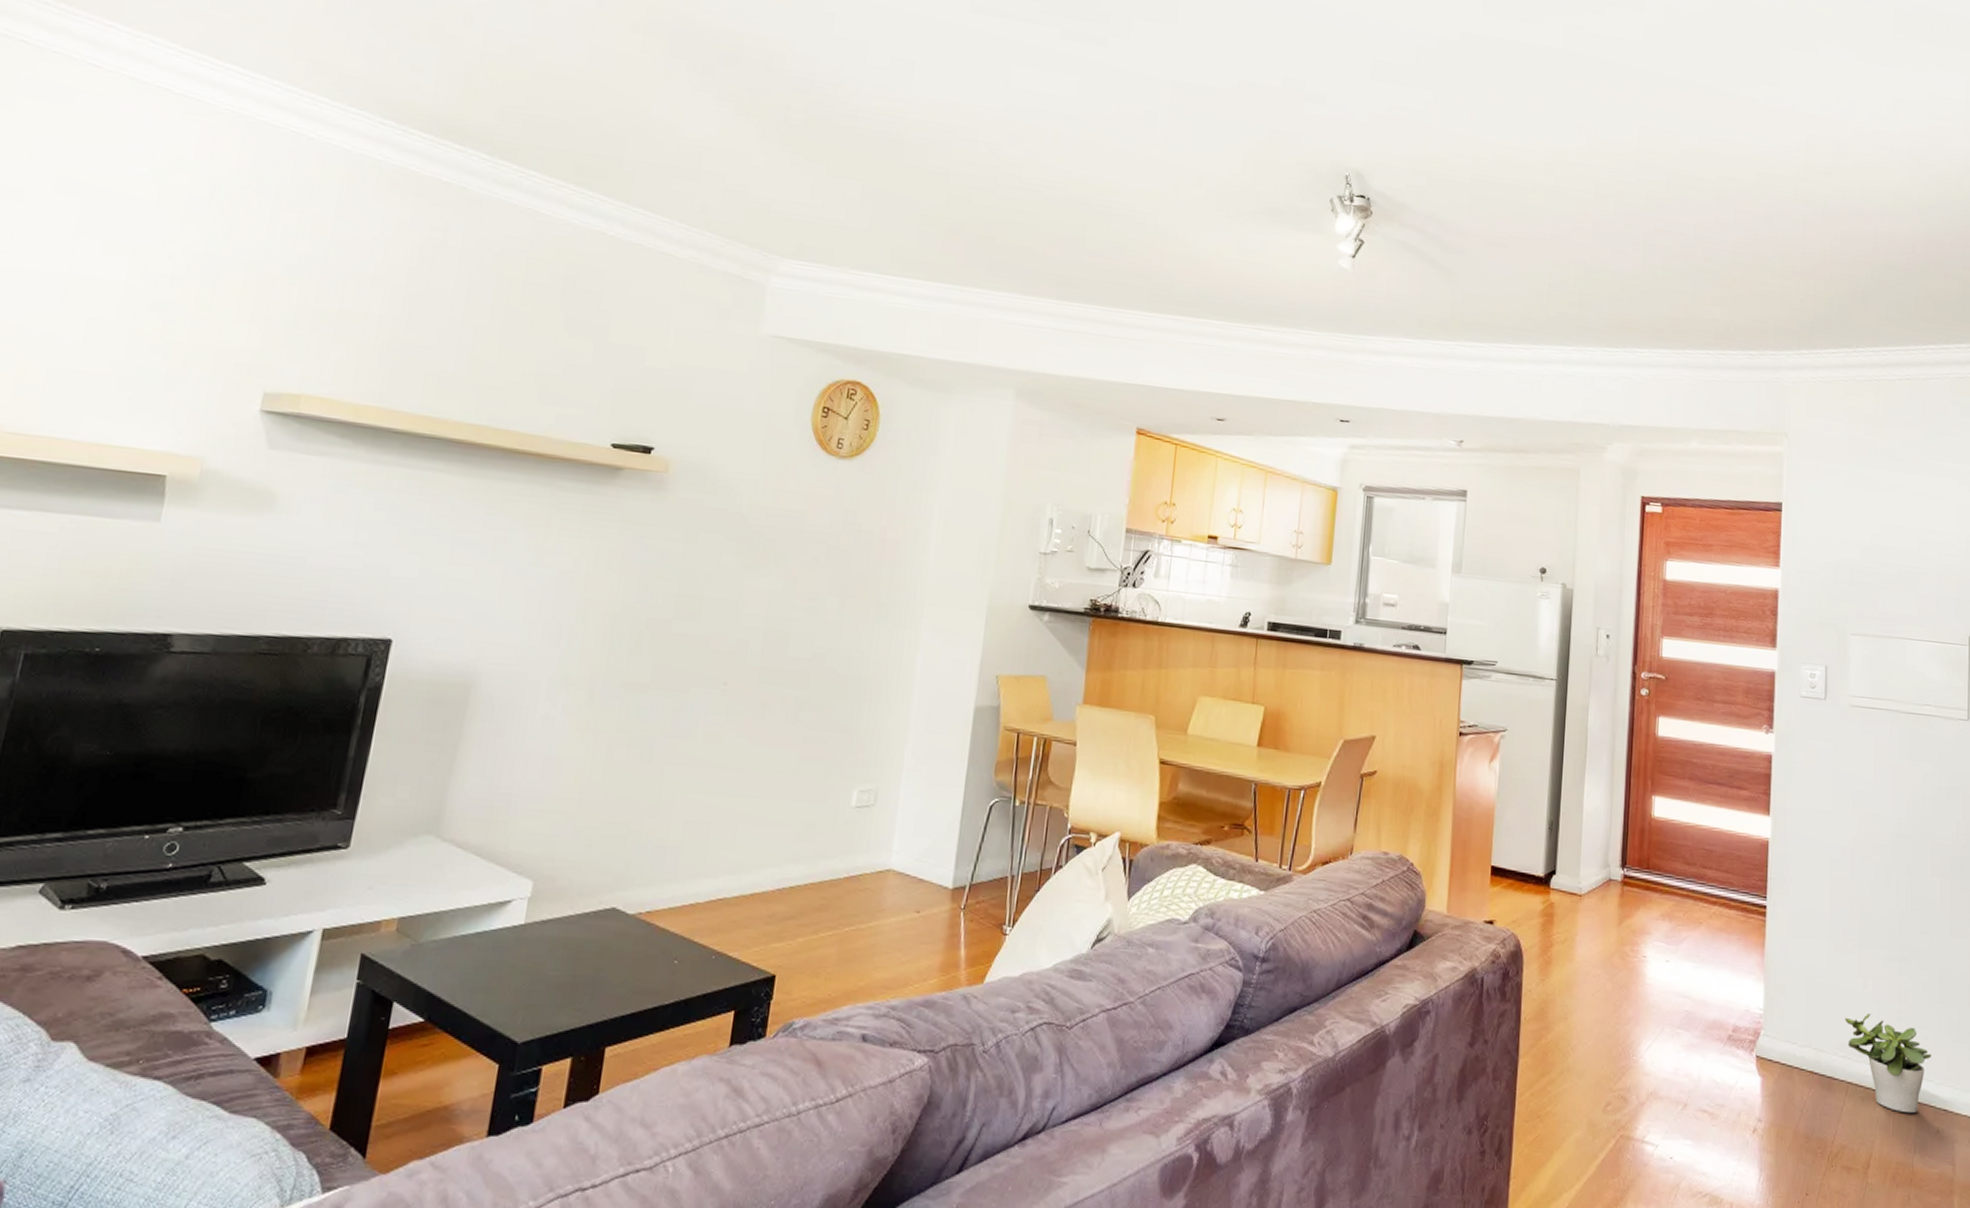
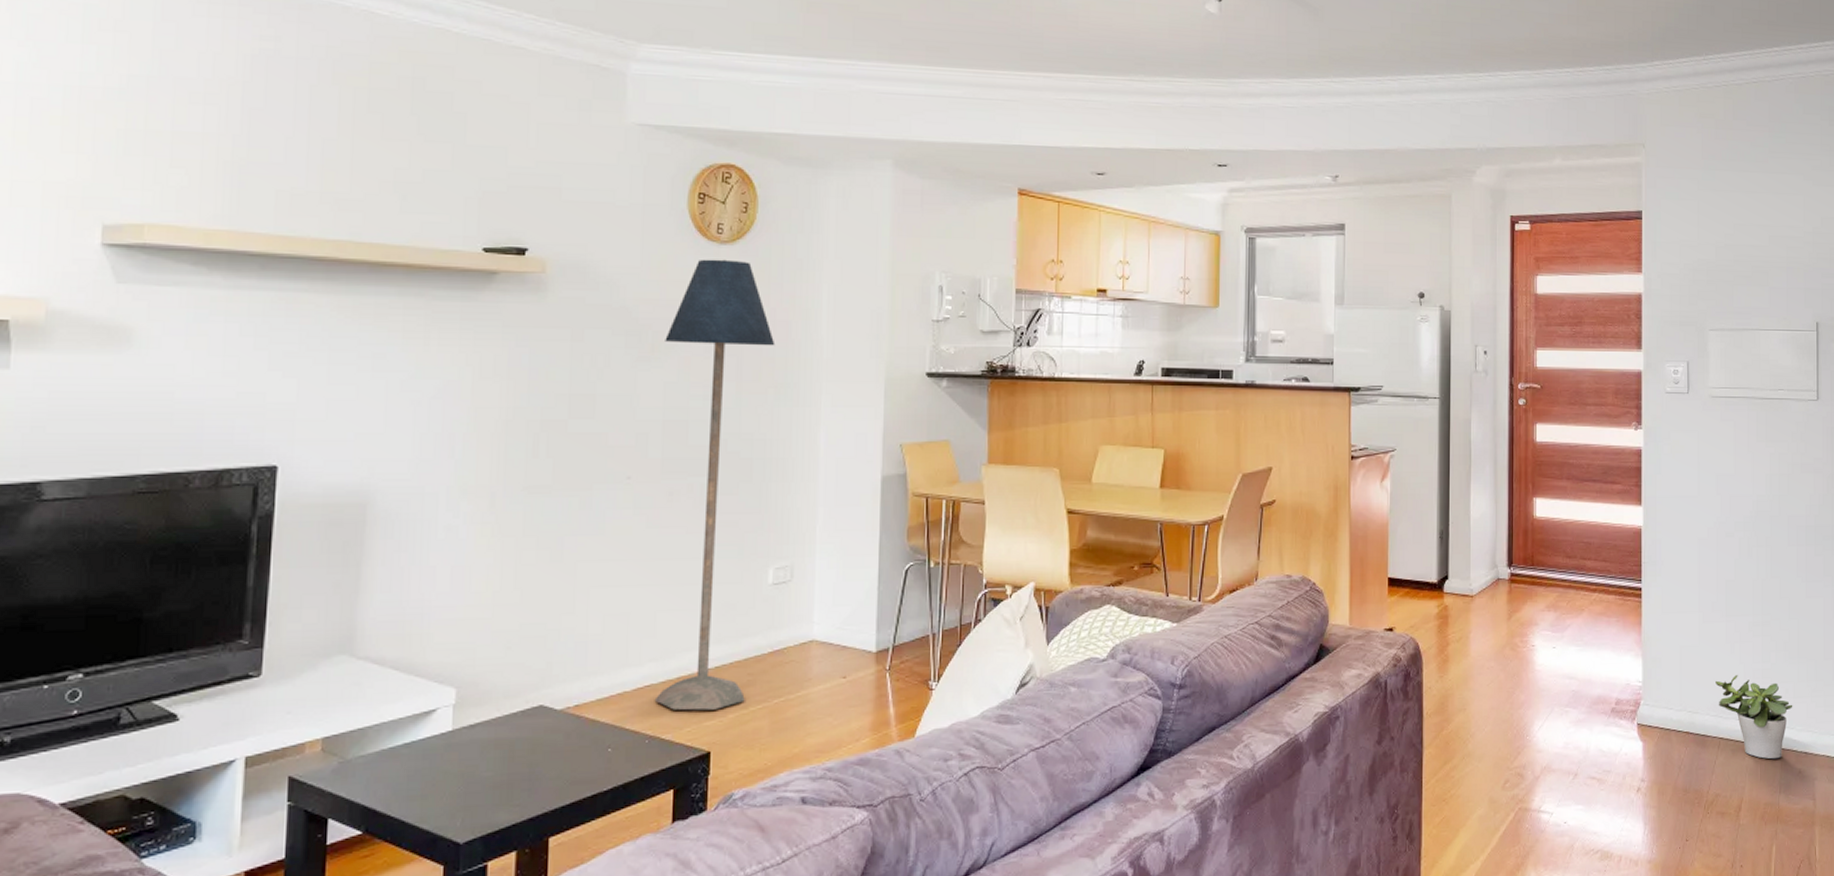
floor lamp: none [725,472,883,932] -> present [654,259,775,711]

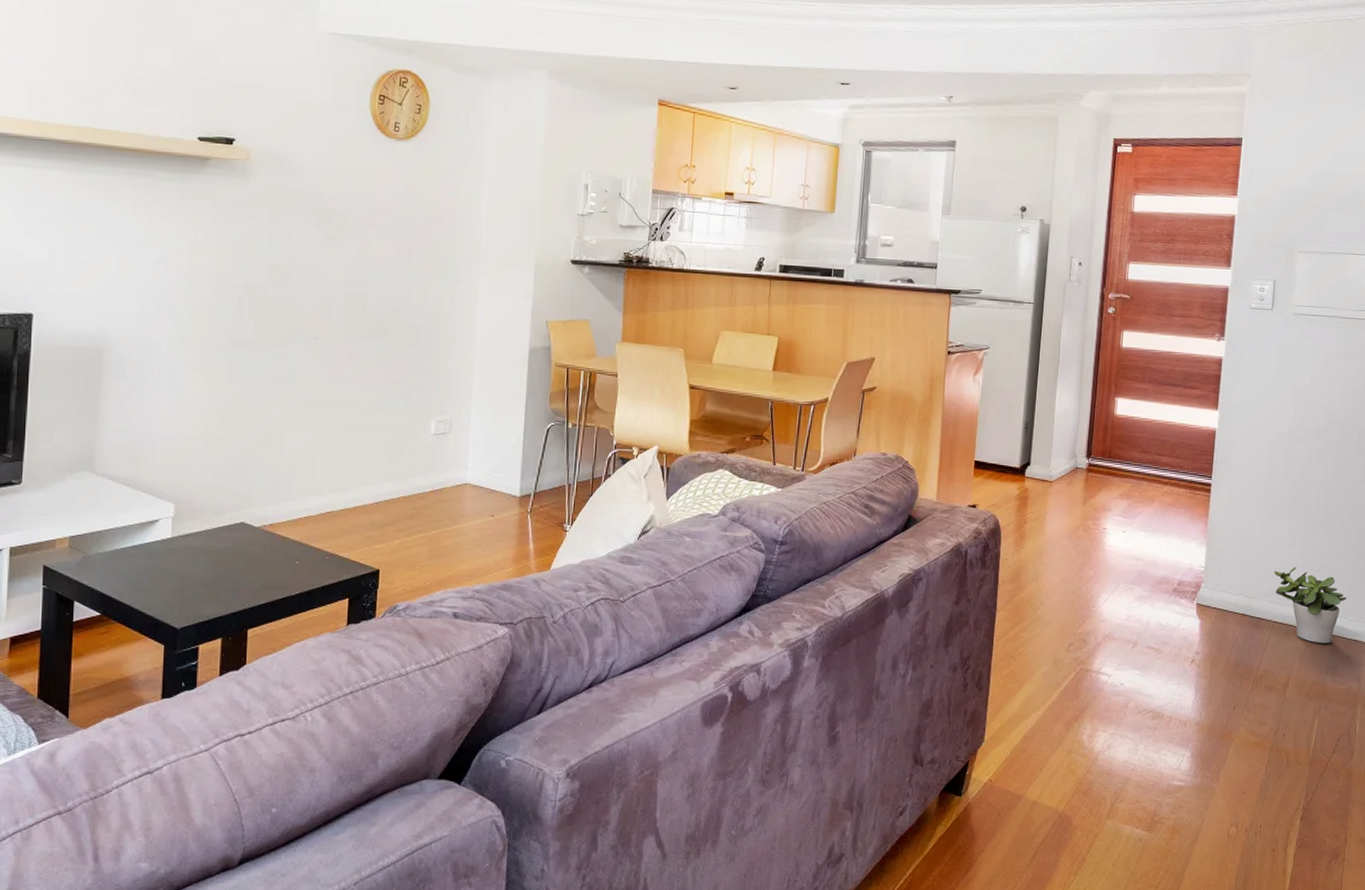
floor lamp: present [654,259,775,711] -> none [334,153,442,536]

